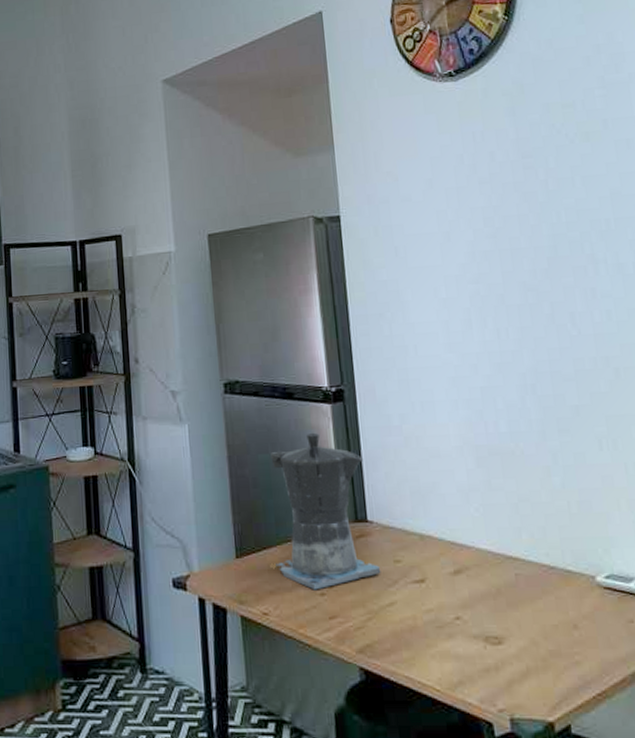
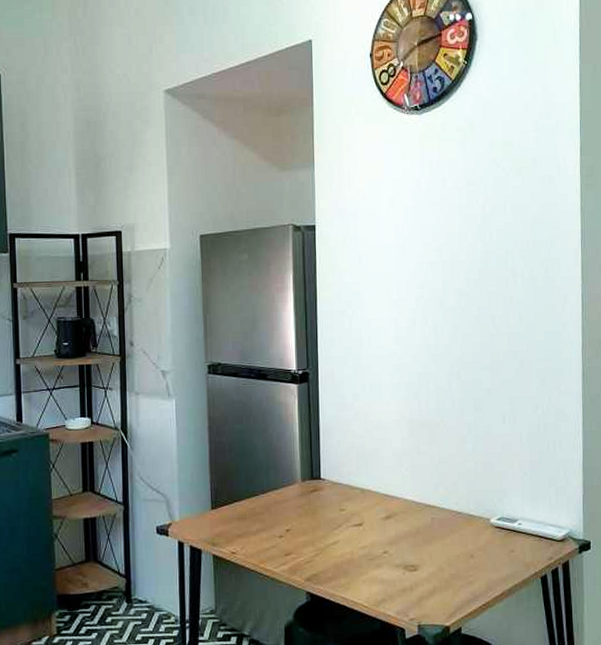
coffee maker: present [270,432,381,590] -> none [244,407,329,534]

